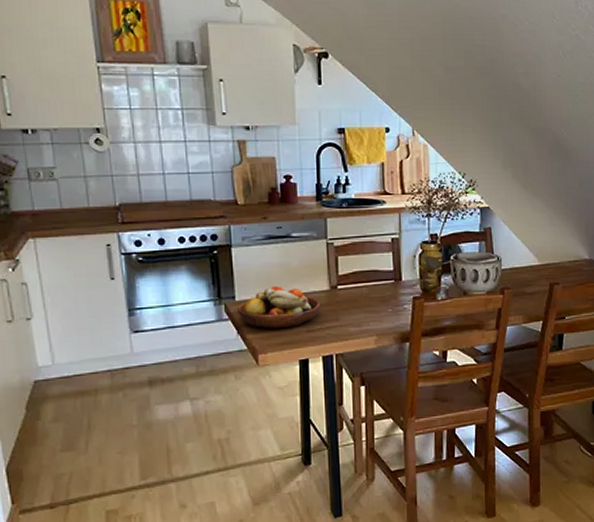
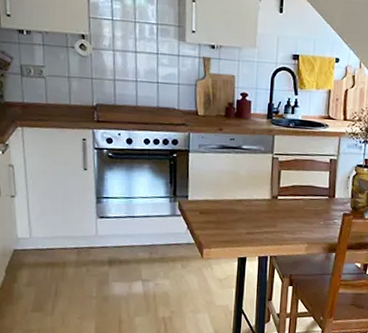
fruit bowl: present [238,286,321,329] -> none [189,191,262,228]

